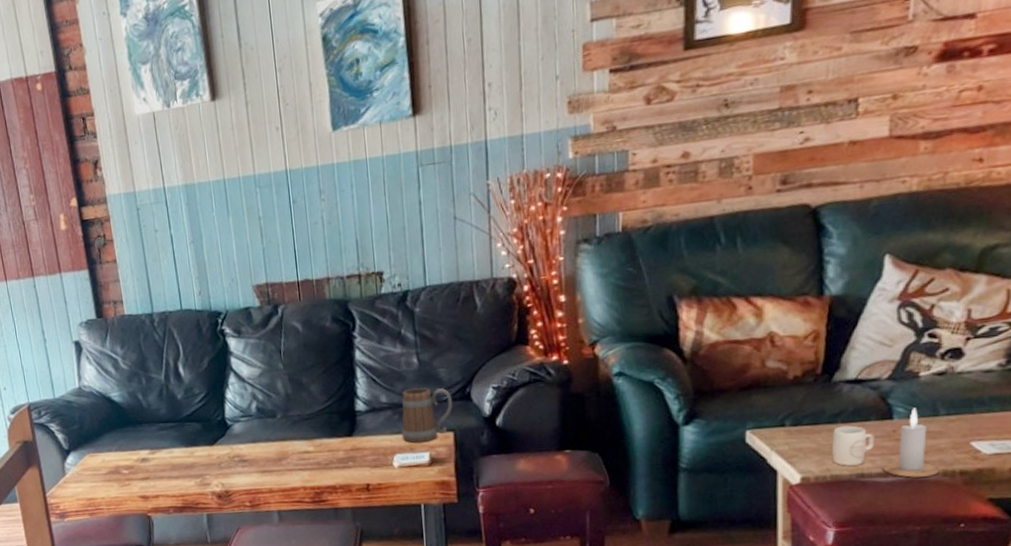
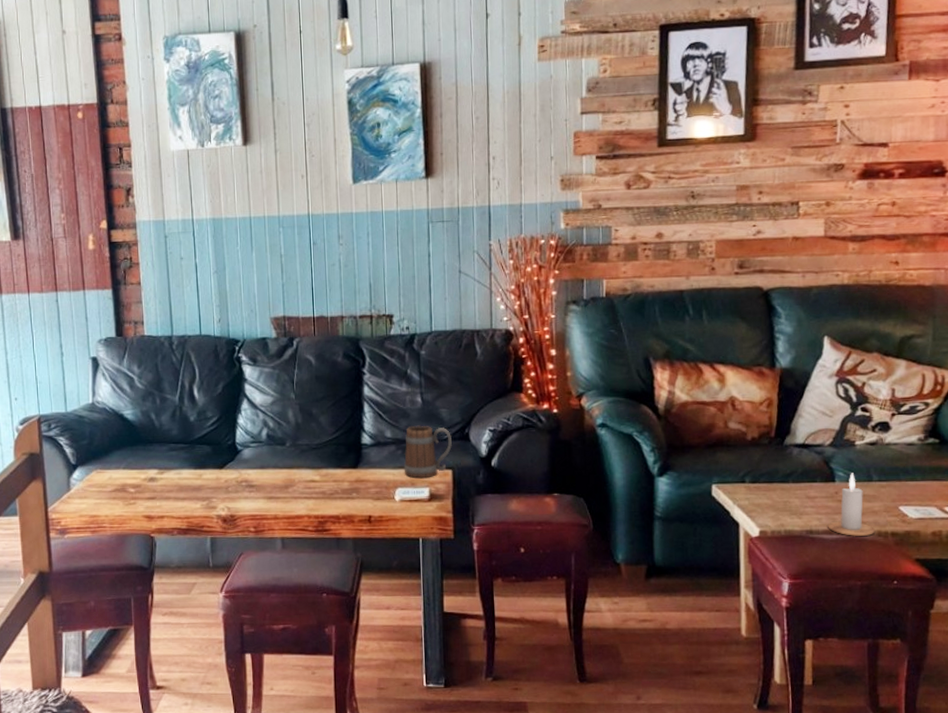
mug: present [832,425,875,466] -> none [785,485,821,522]

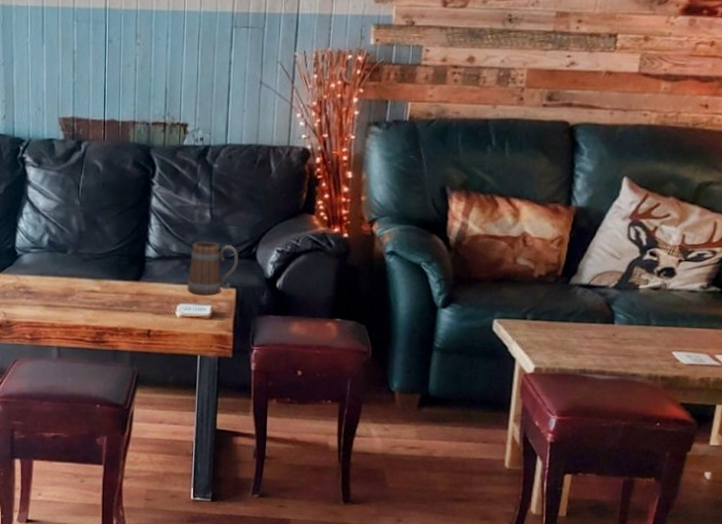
candle: present [828,473,876,536] -> none [601,316,647,378]

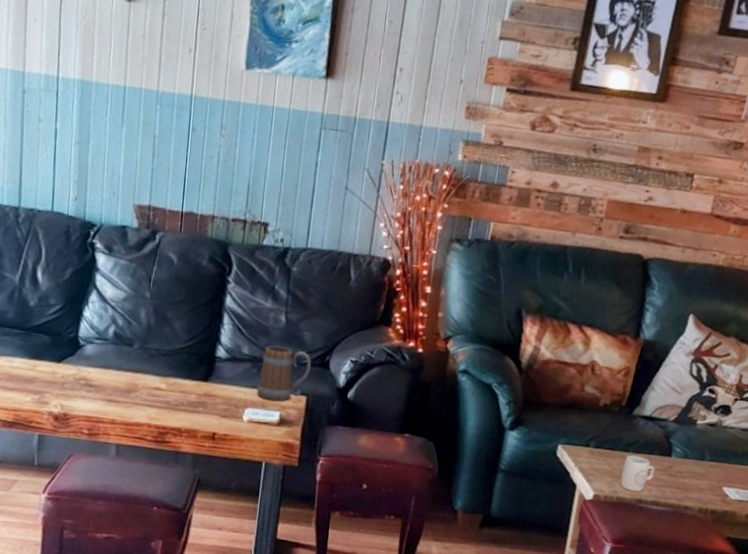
mug: none [562,325,598,362] -> present [620,455,655,492]

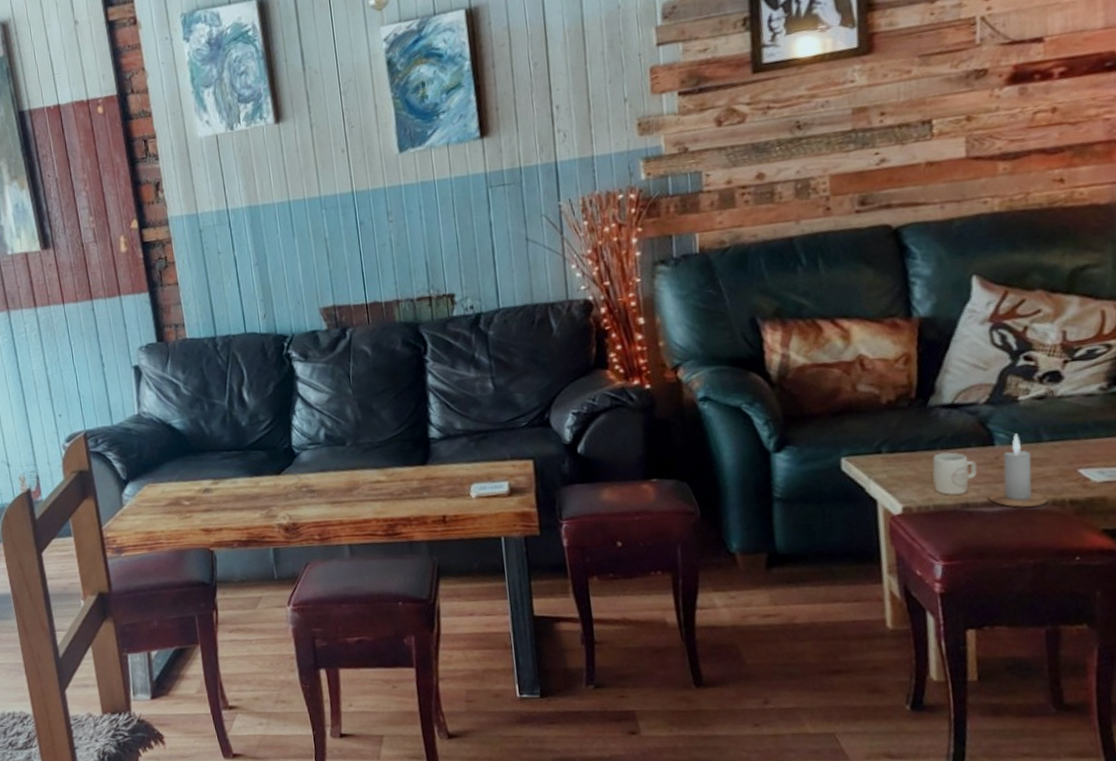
beer mug: present [256,344,311,401] -> none [477,413,531,472]
candle: none [656,450,698,511] -> present [988,433,1050,507]

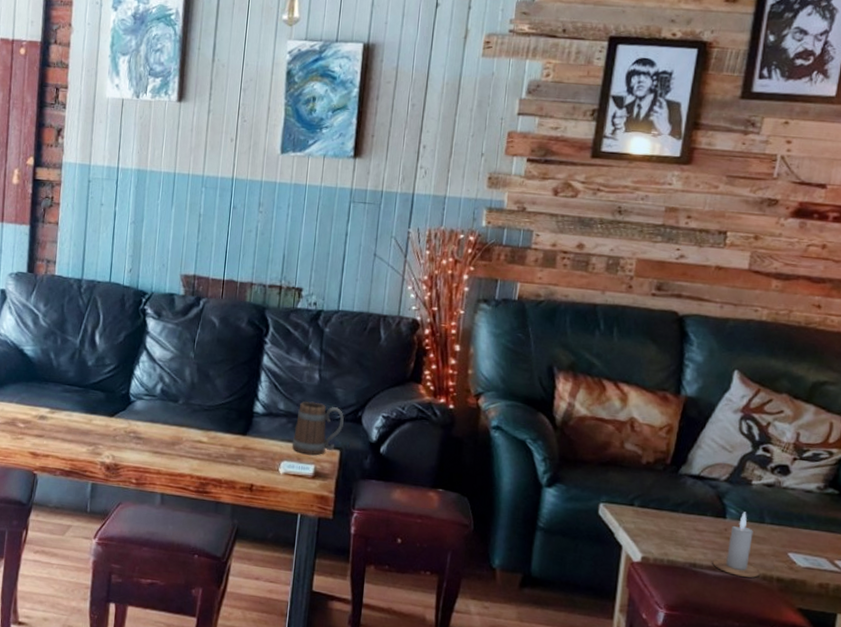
beer mug: none [477,413,531,472] -> present [292,401,344,455]
mug: present [932,452,978,495] -> none [670,515,709,555]

